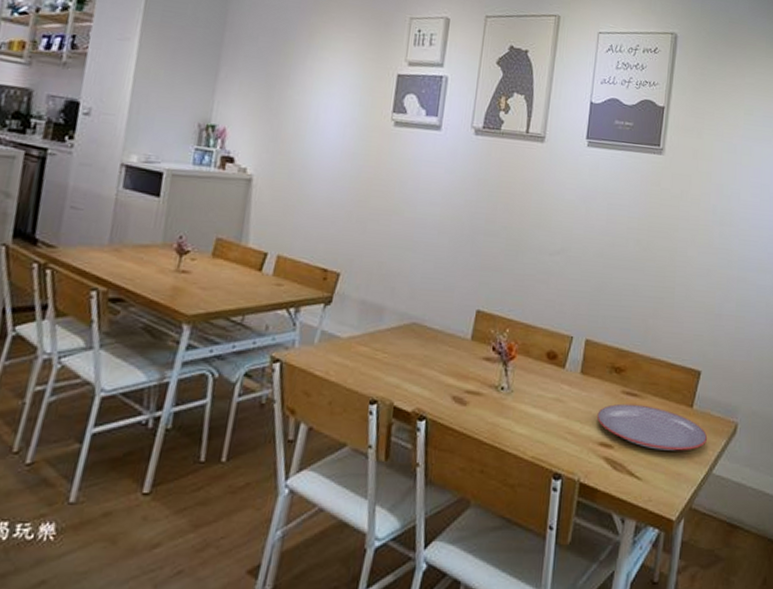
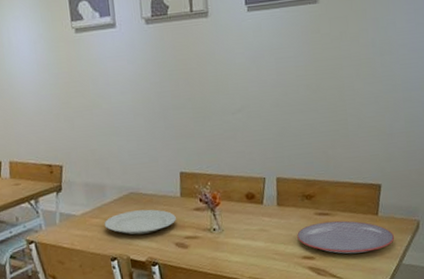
plate: none [372,345,460,378] -> present [104,209,176,235]

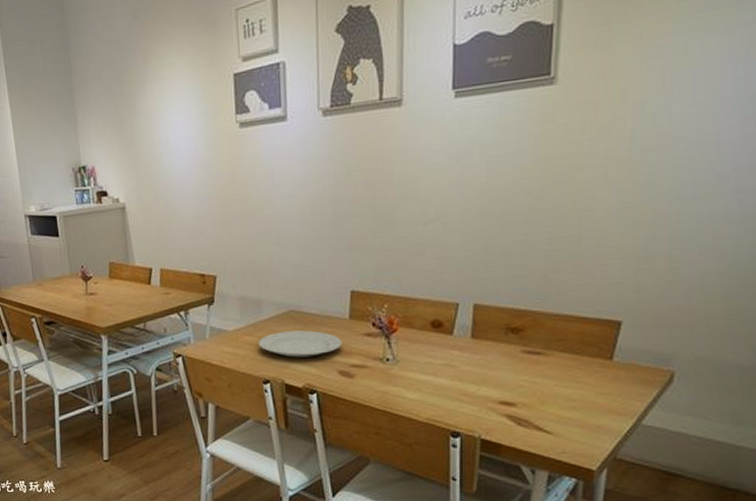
plate: present [297,220,395,254] -> none [495,362,634,405]

